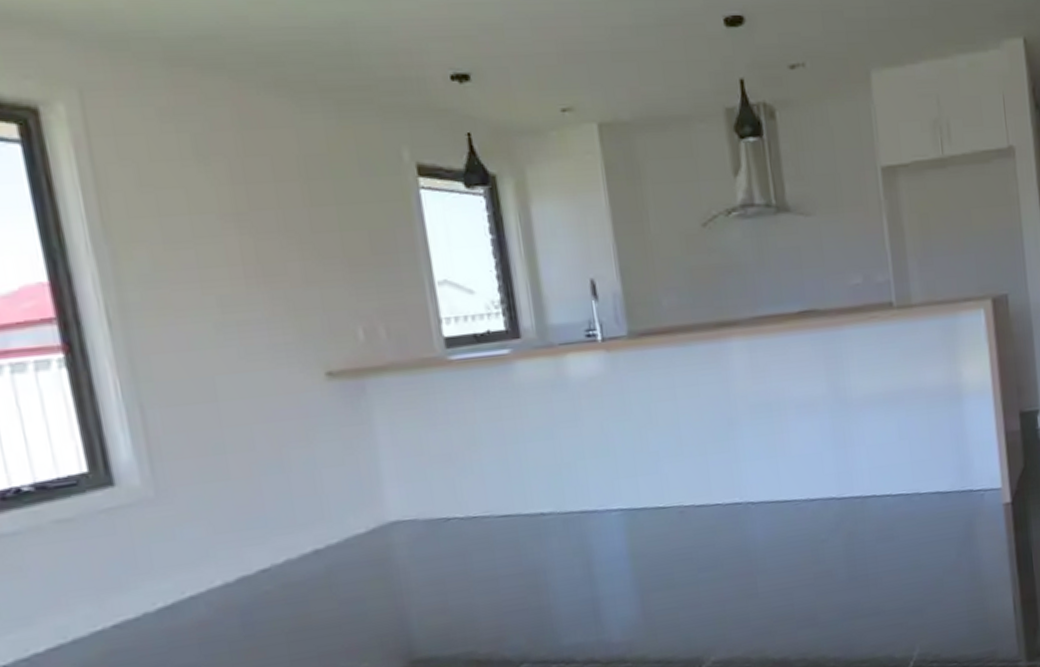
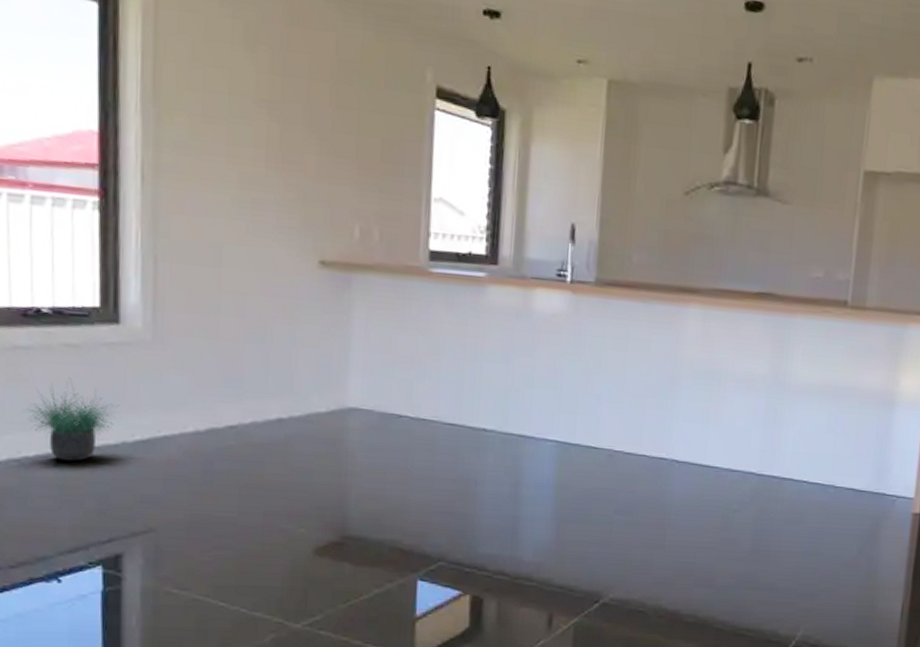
potted plant: none [26,557,132,649] -> present [27,378,119,461]

